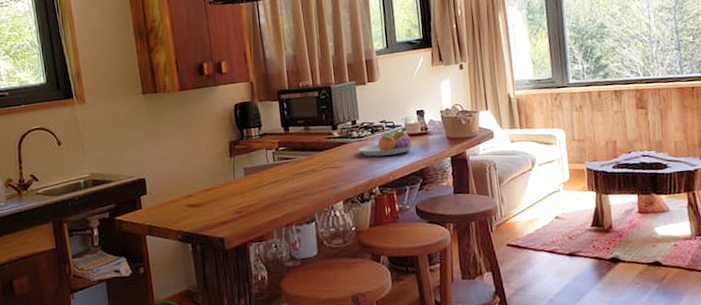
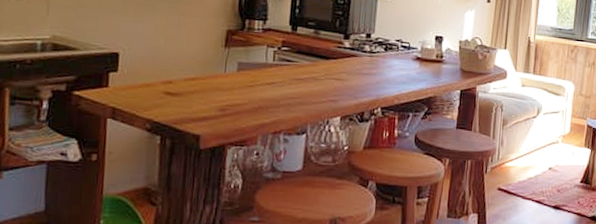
fruit bowl: present [359,127,415,157] -> none [368,51,427,78]

